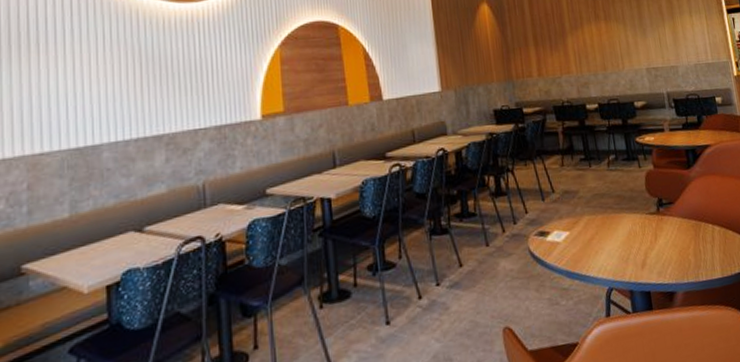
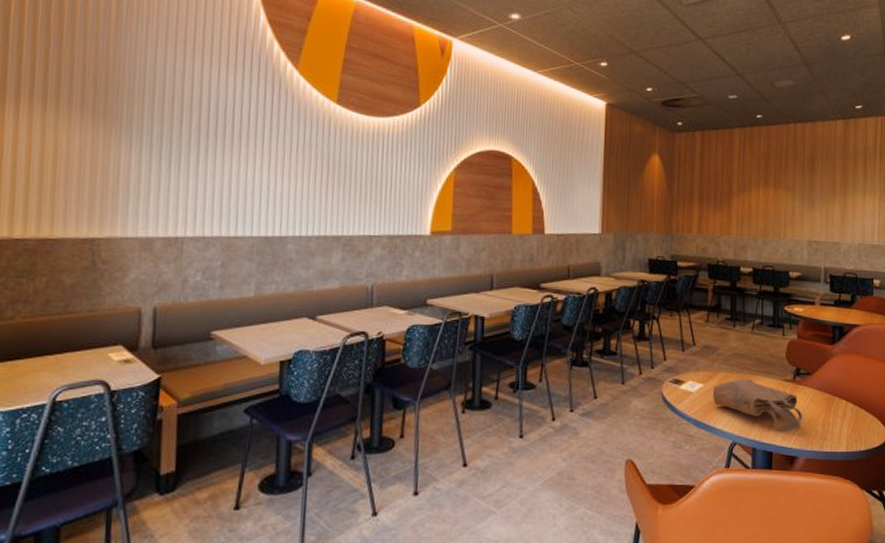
tote bag: none [580,218,674,268] -> present [713,379,803,432]

